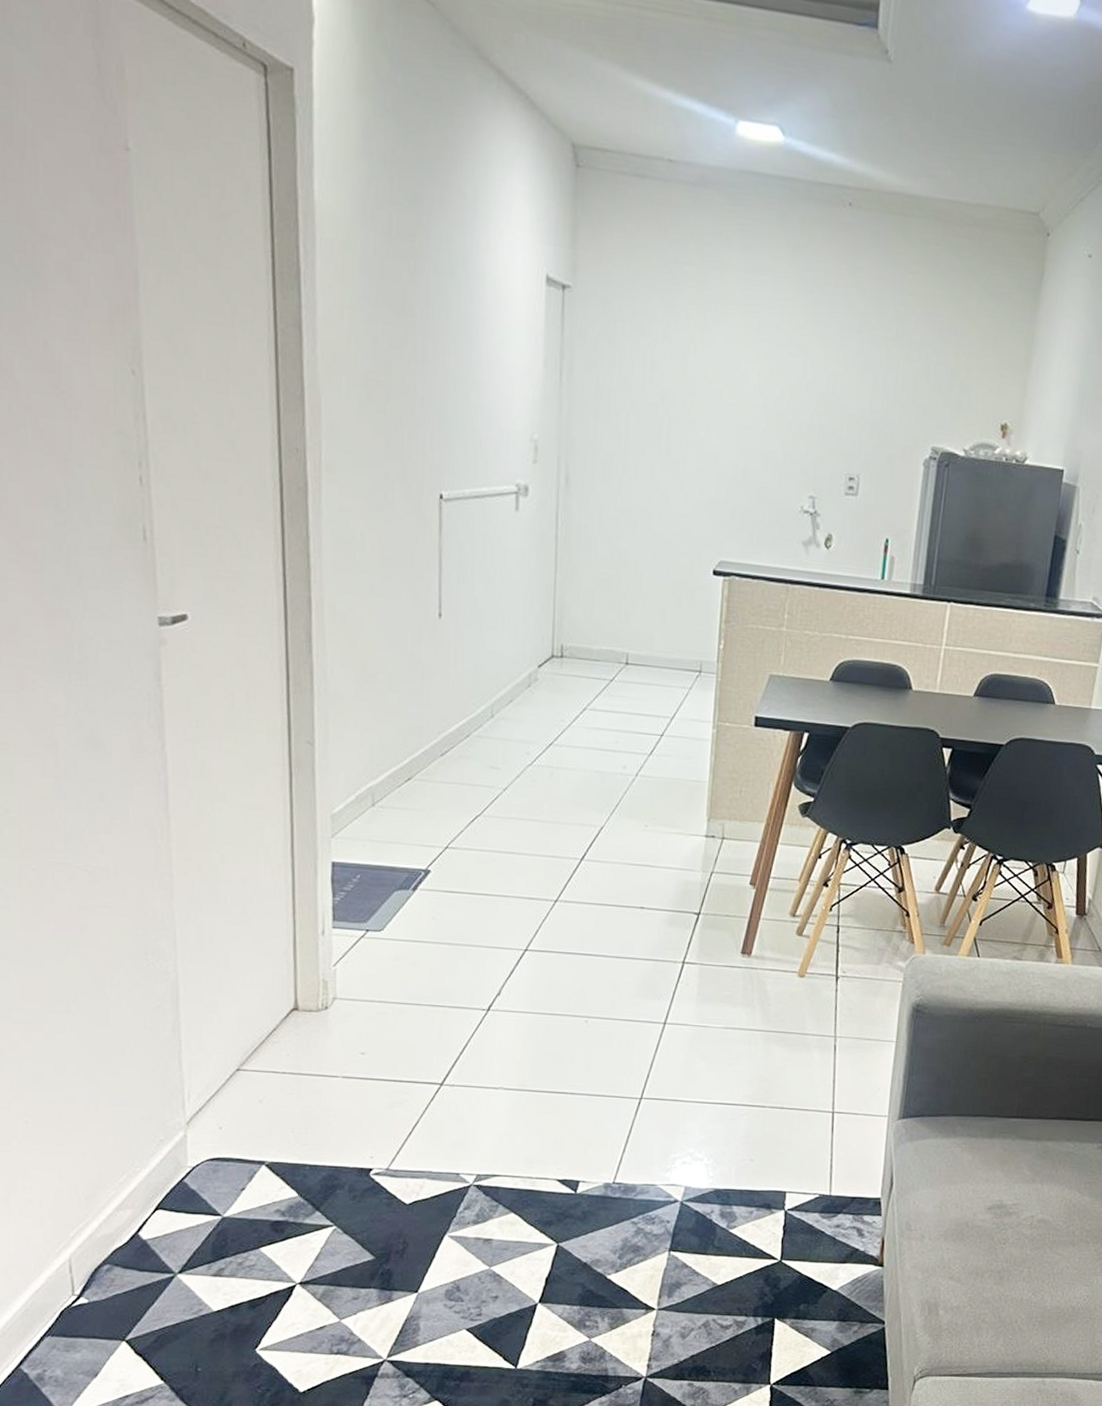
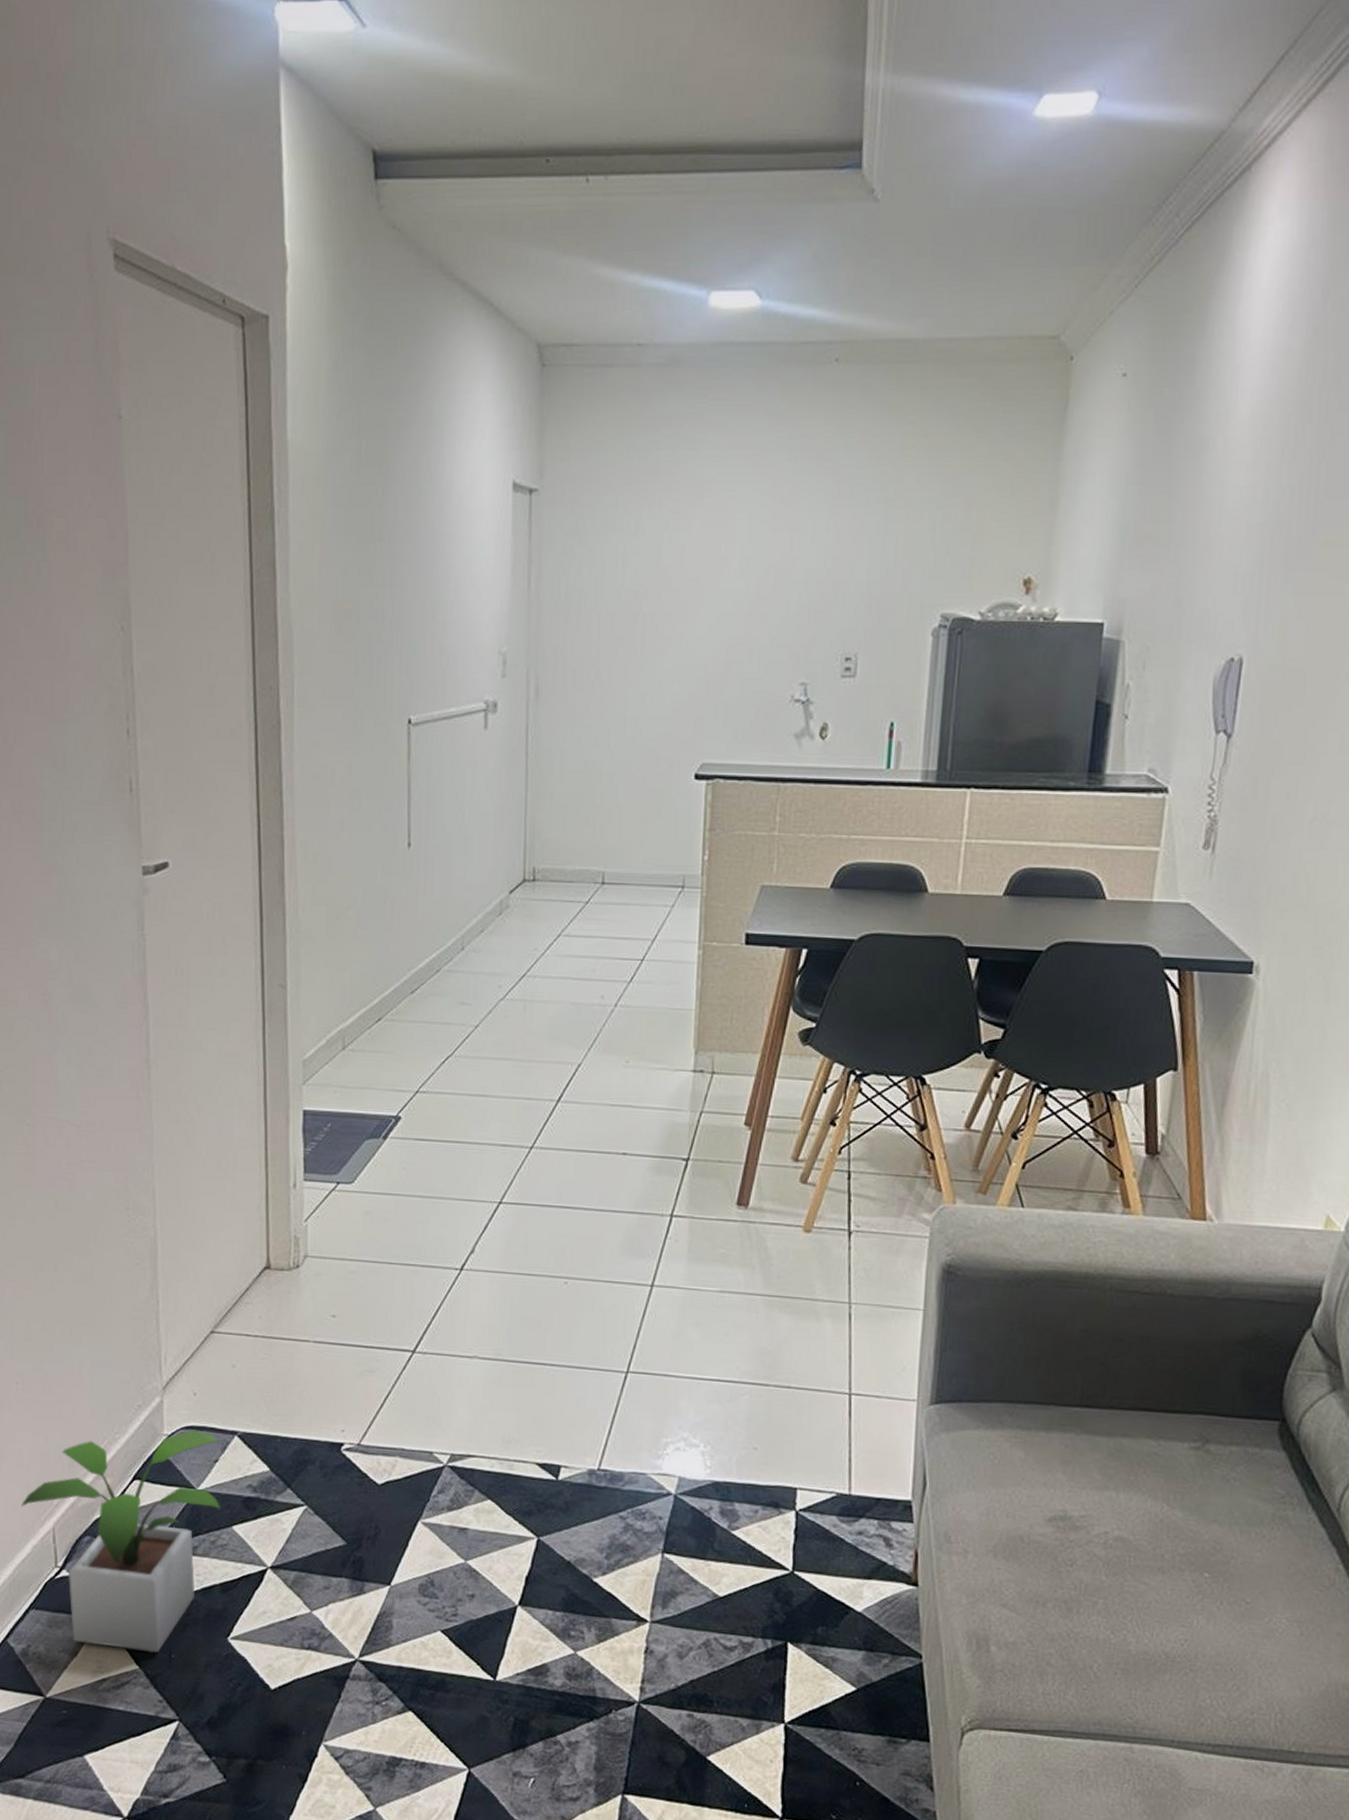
potted plant: none [34,1161,248,1368] -> present [22,1429,221,1653]

